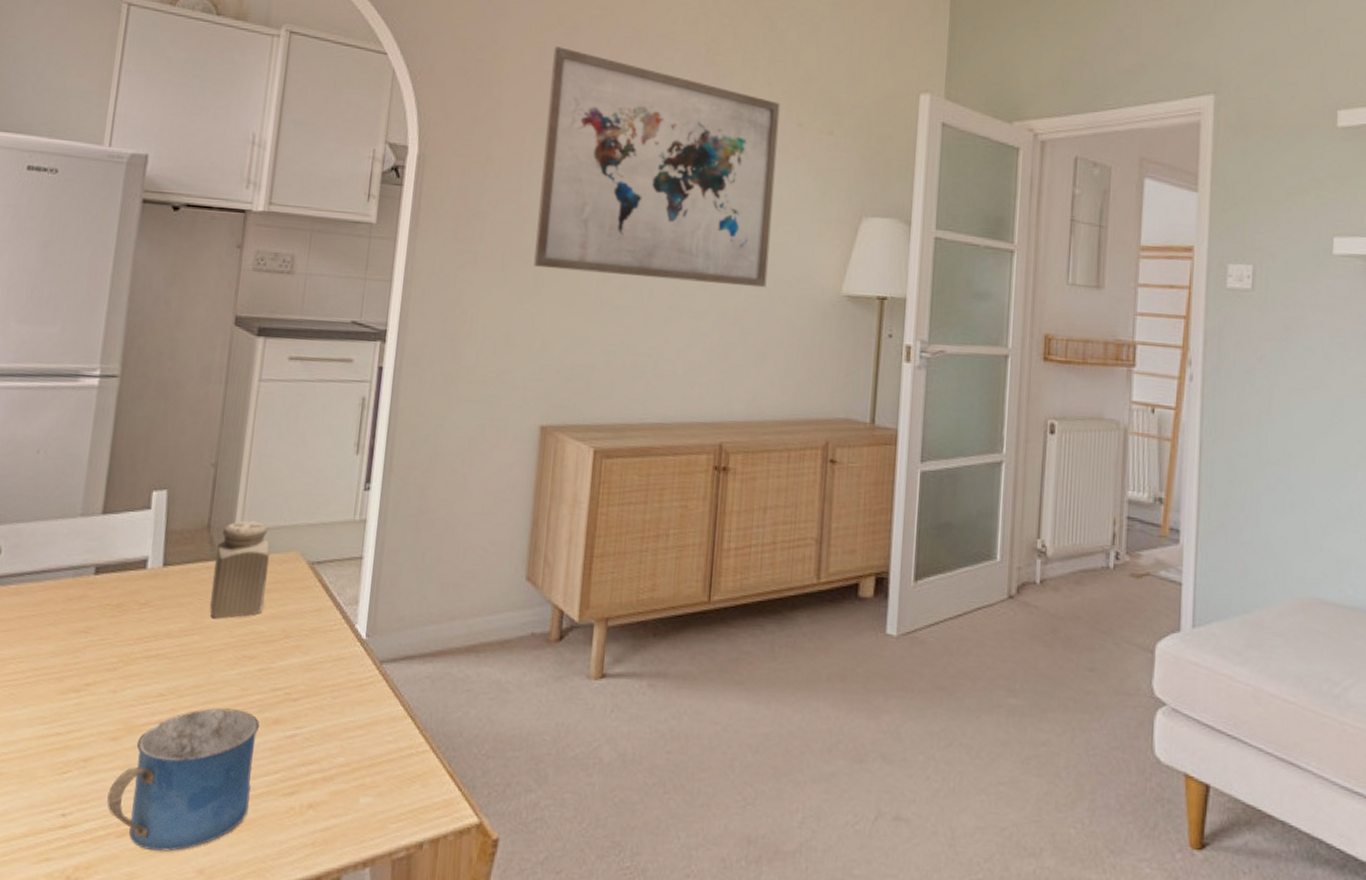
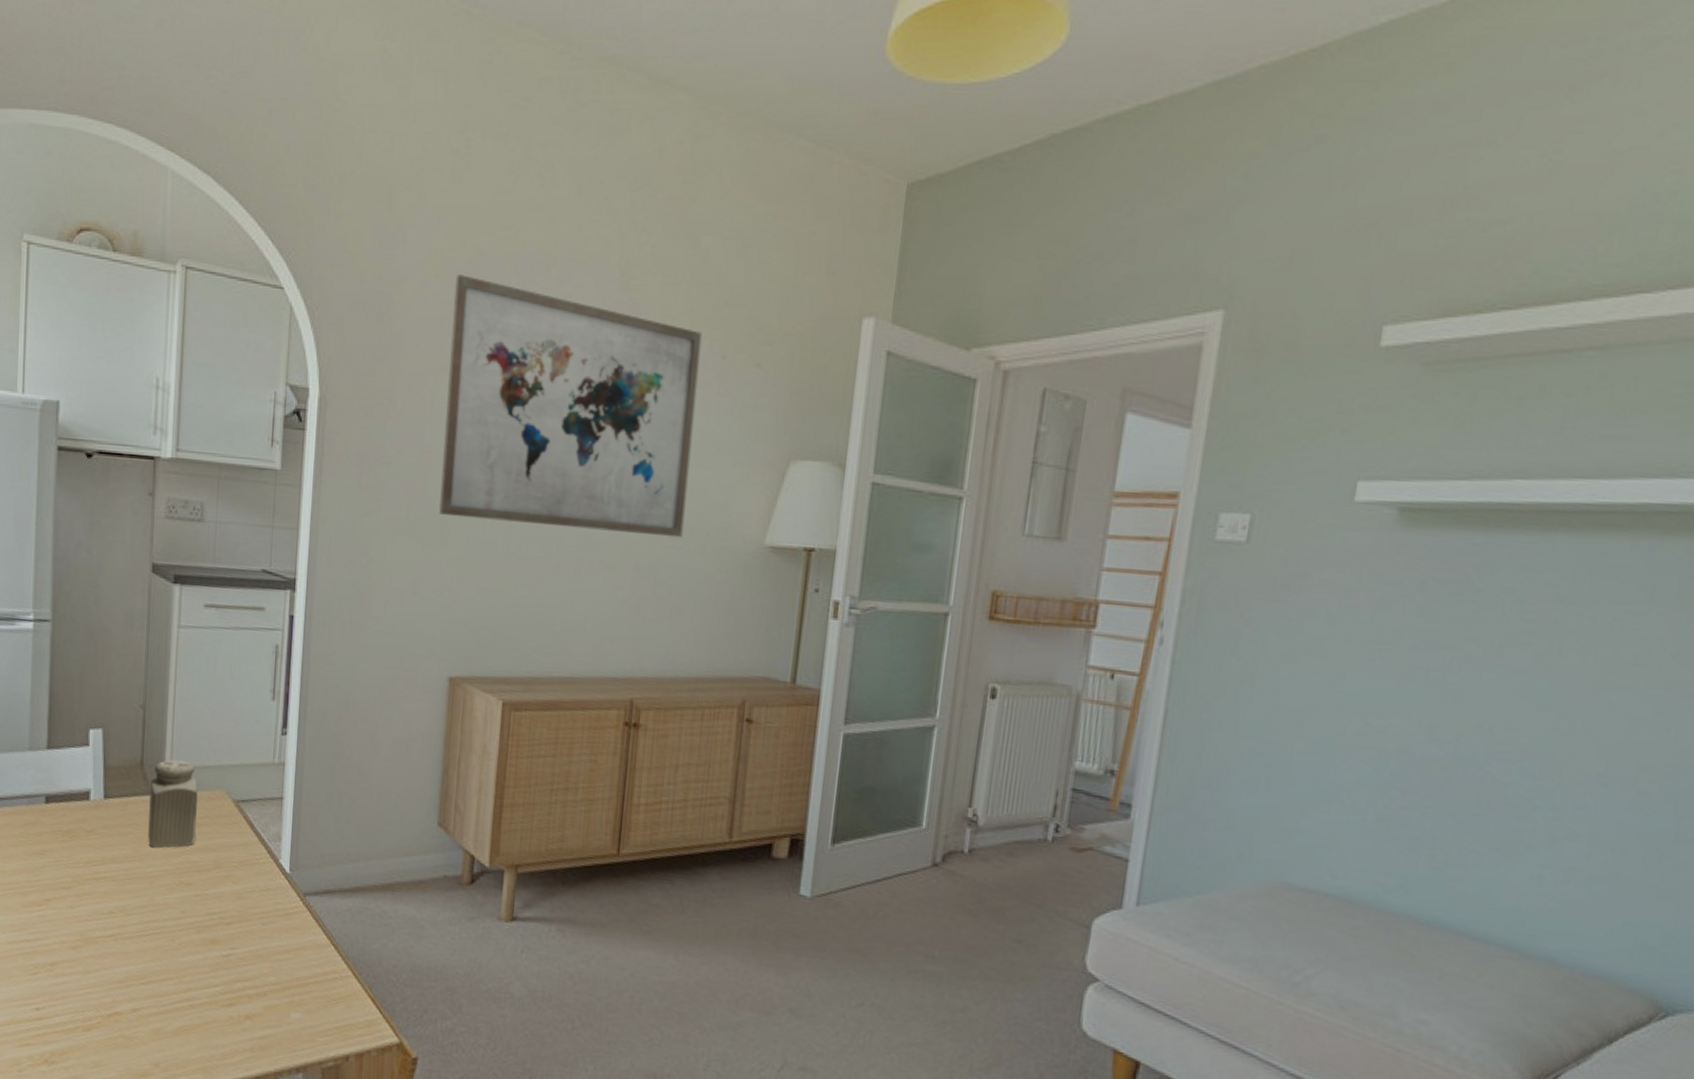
mug: present [107,708,260,852] -> none [73,927,199,1046]

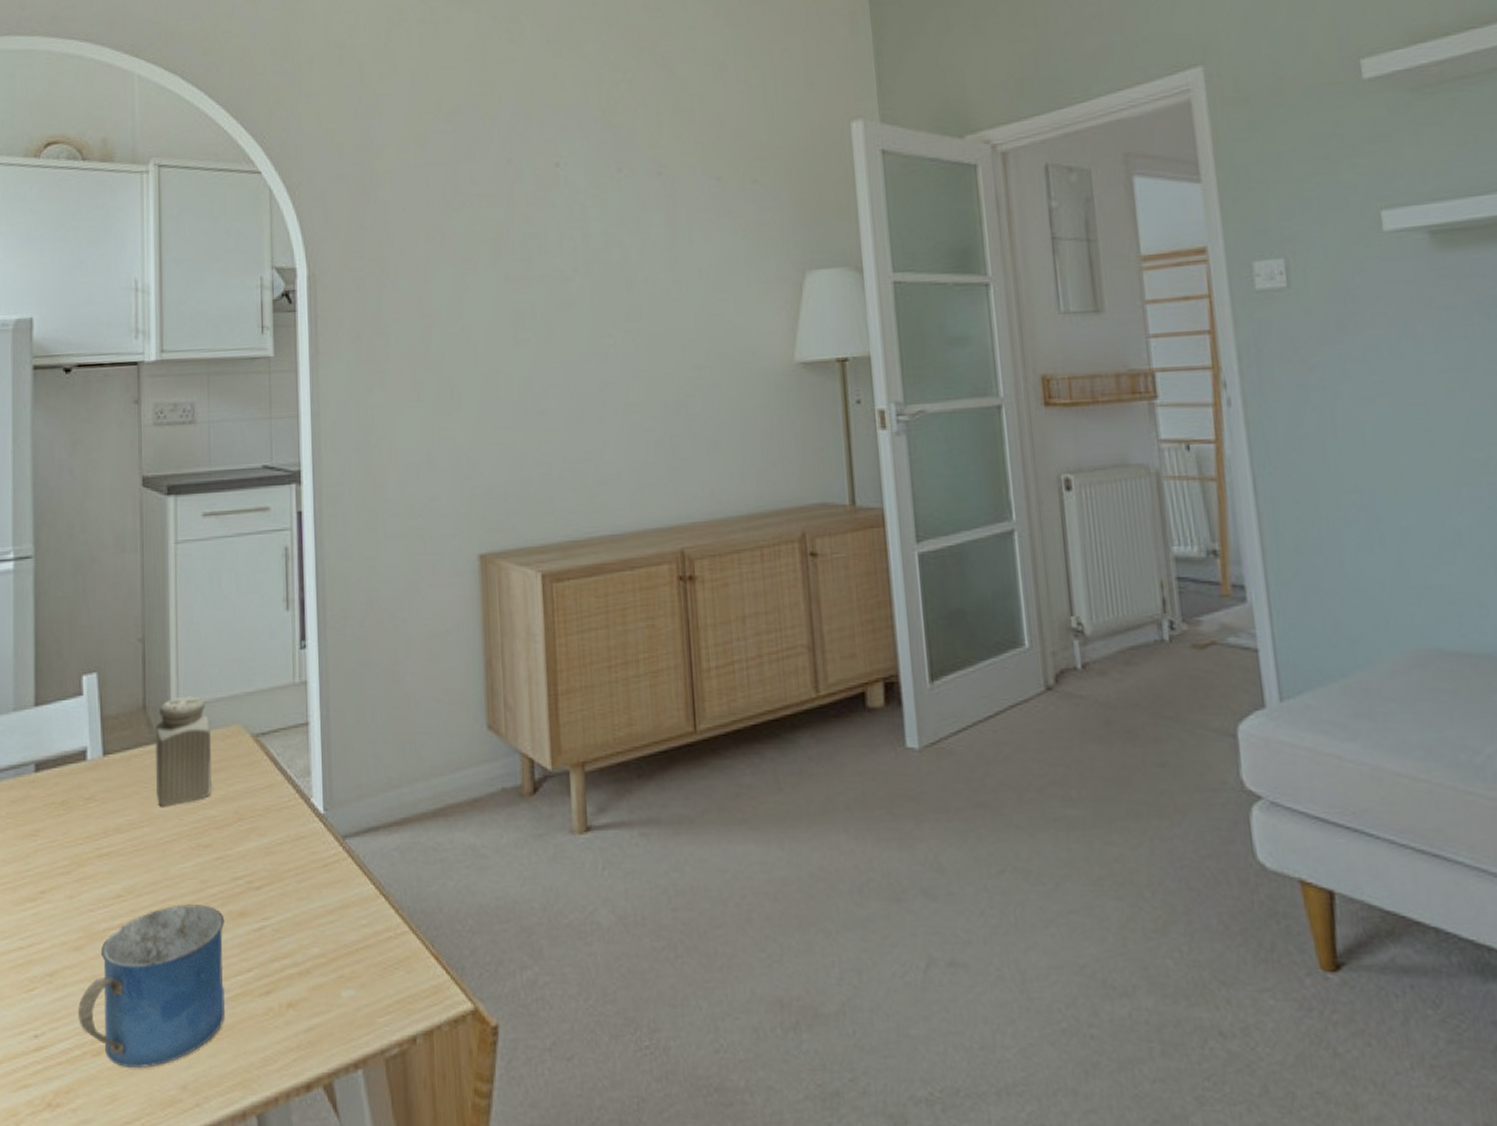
mug: none [73,927,199,1046] -> present [78,904,225,1068]
wall art: present [438,274,702,538] -> none [435,134,708,379]

